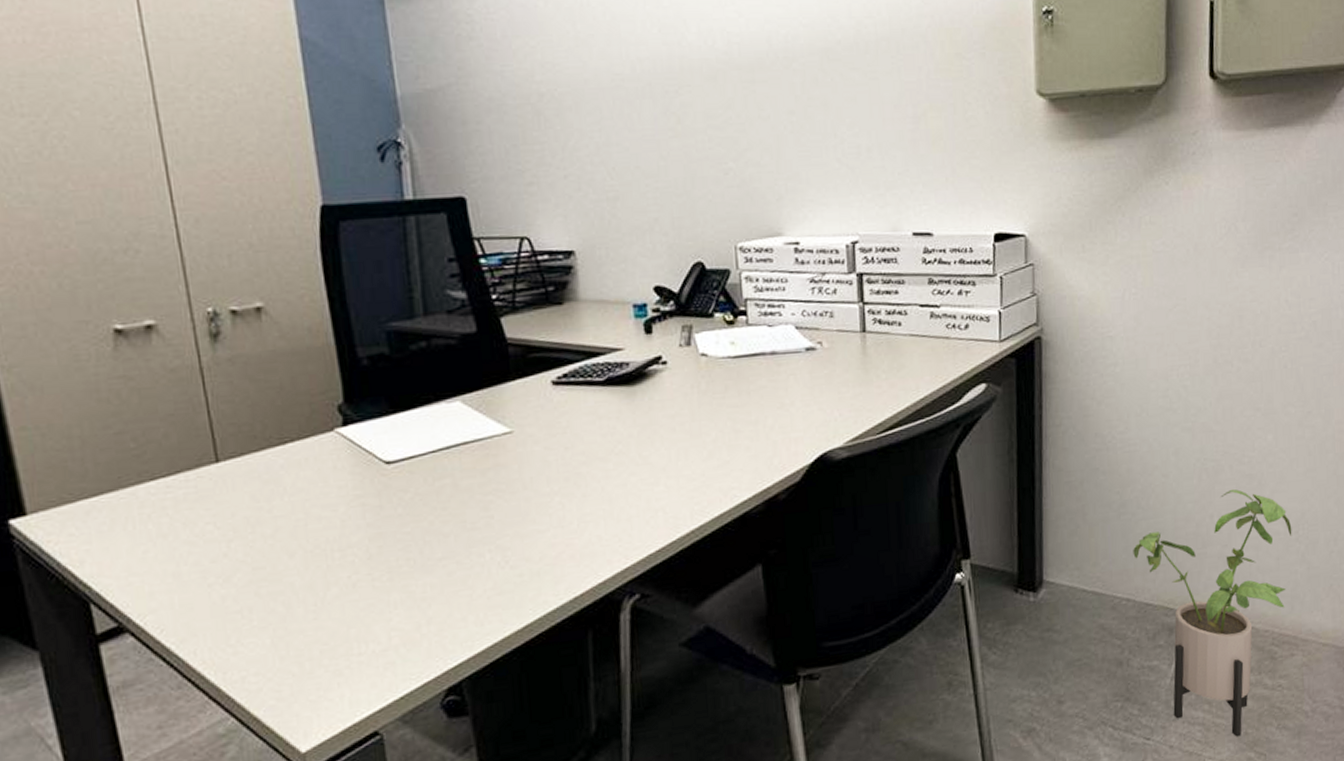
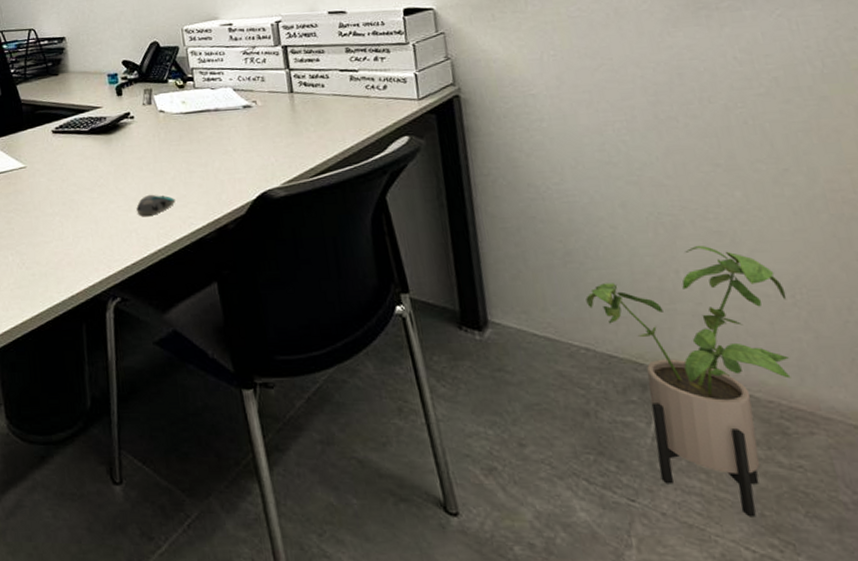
computer mouse: none [665,461,716,490] -> present [136,194,176,216]

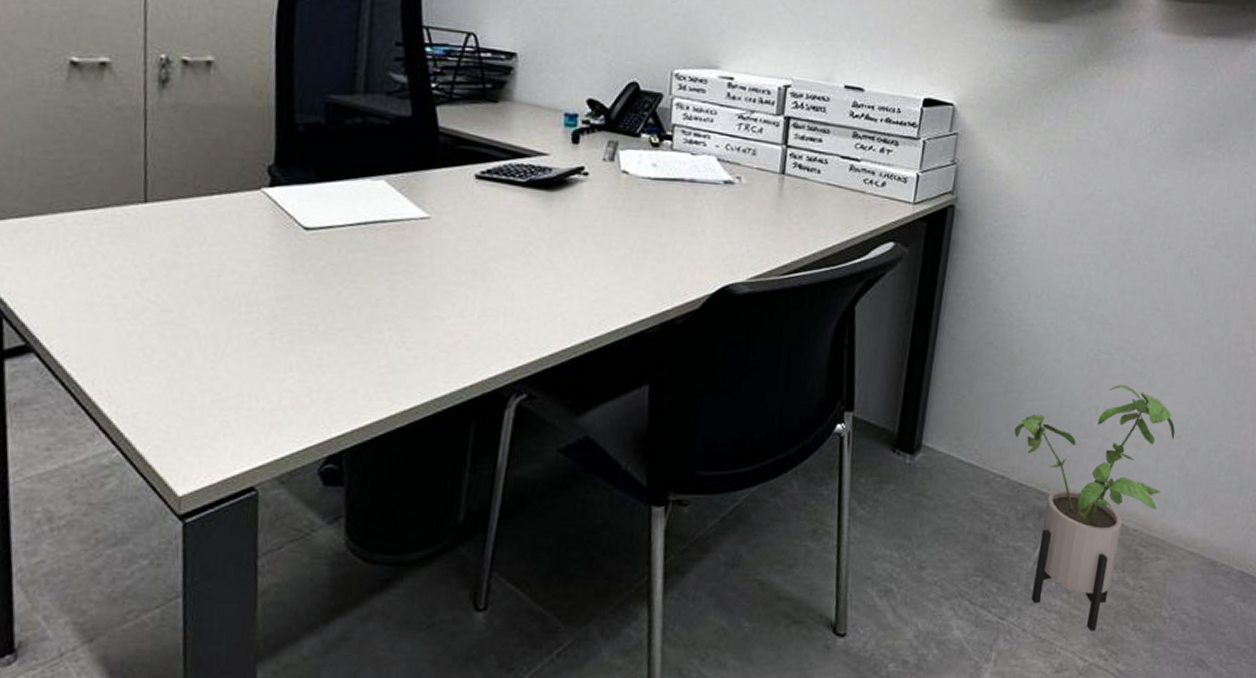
computer mouse: present [136,194,176,216] -> none [568,272,620,299]

